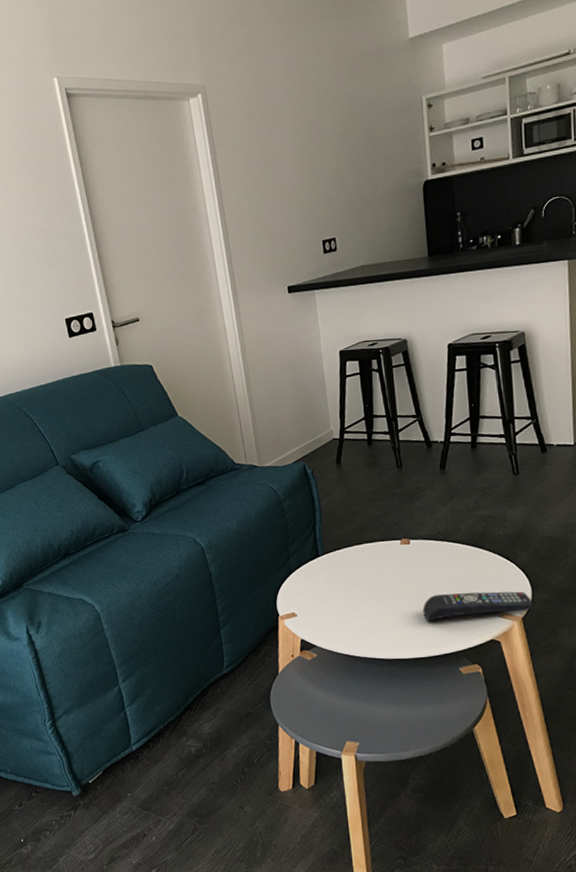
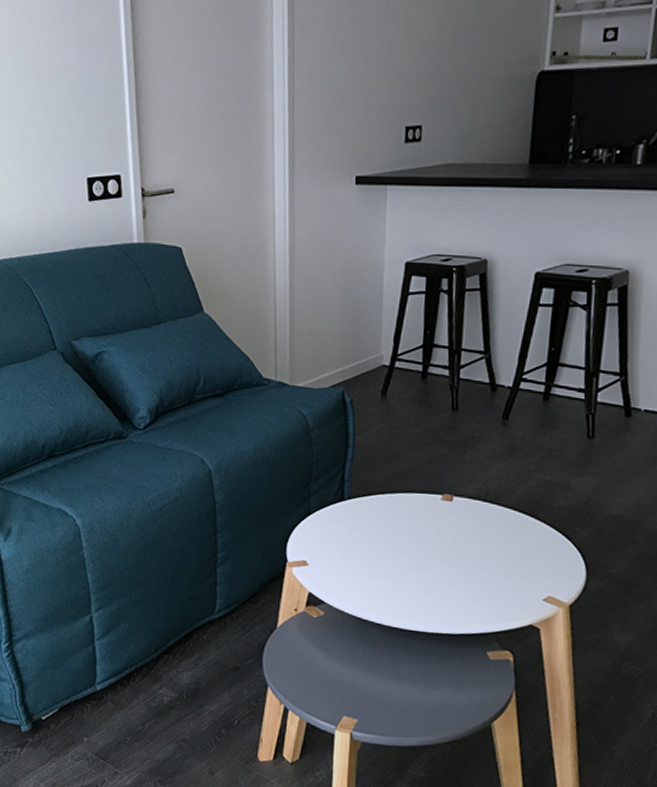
remote control: present [423,591,532,622] -> none [455,564,585,598]

